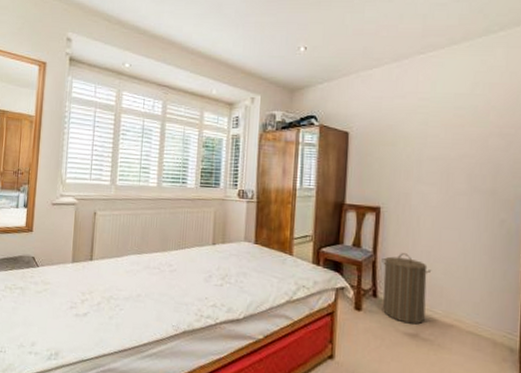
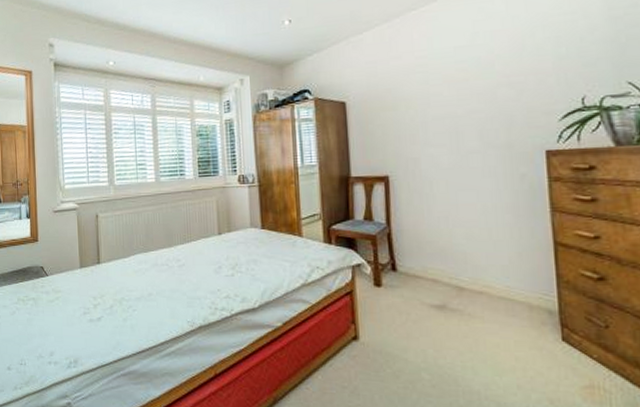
laundry hamper: present [382,253,432,325] -> none [397,221,452,295]

